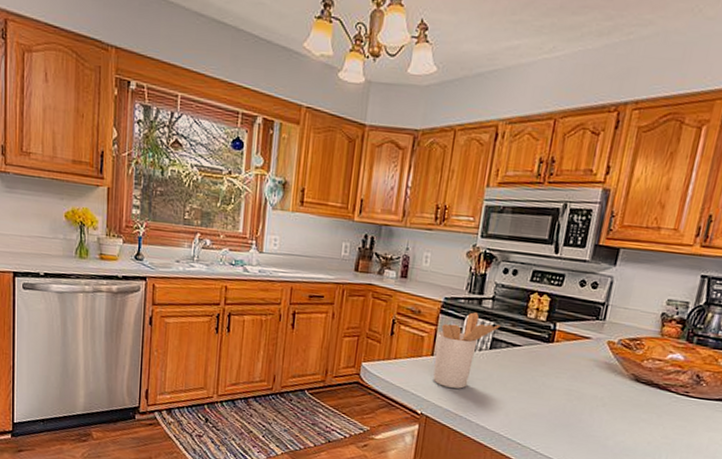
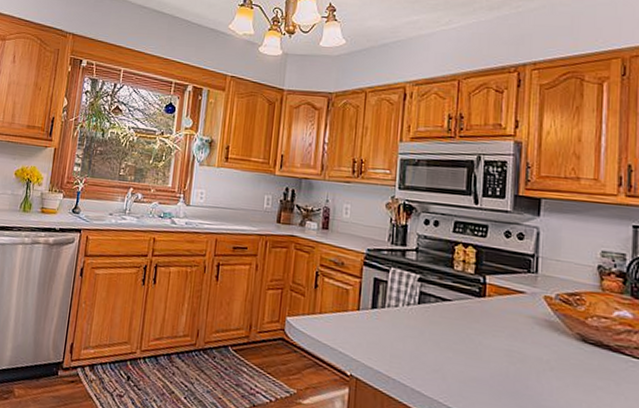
utensil holder: present [433,312,501,389] -> none [360,264,427,348]

